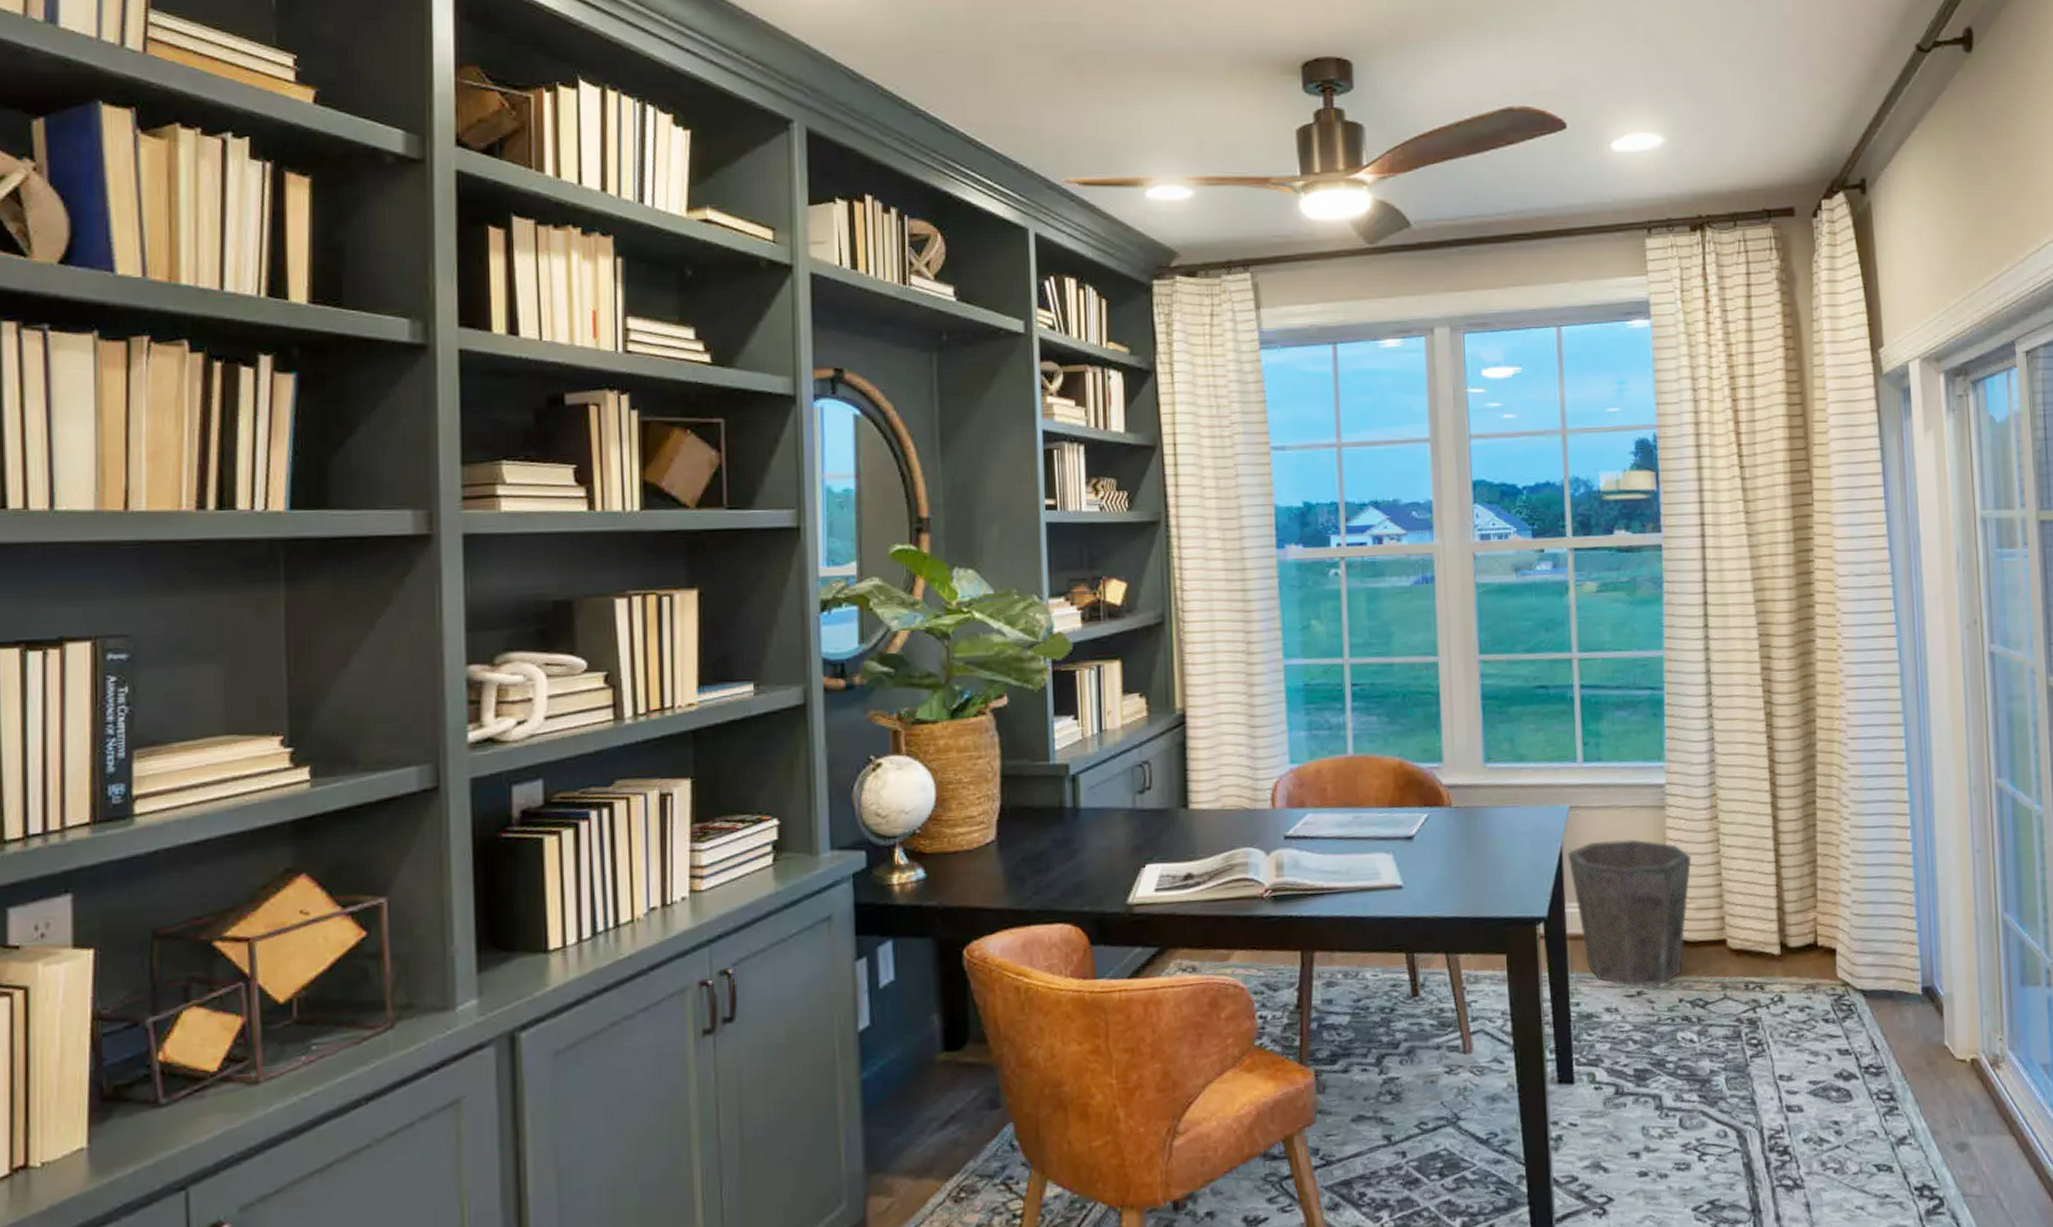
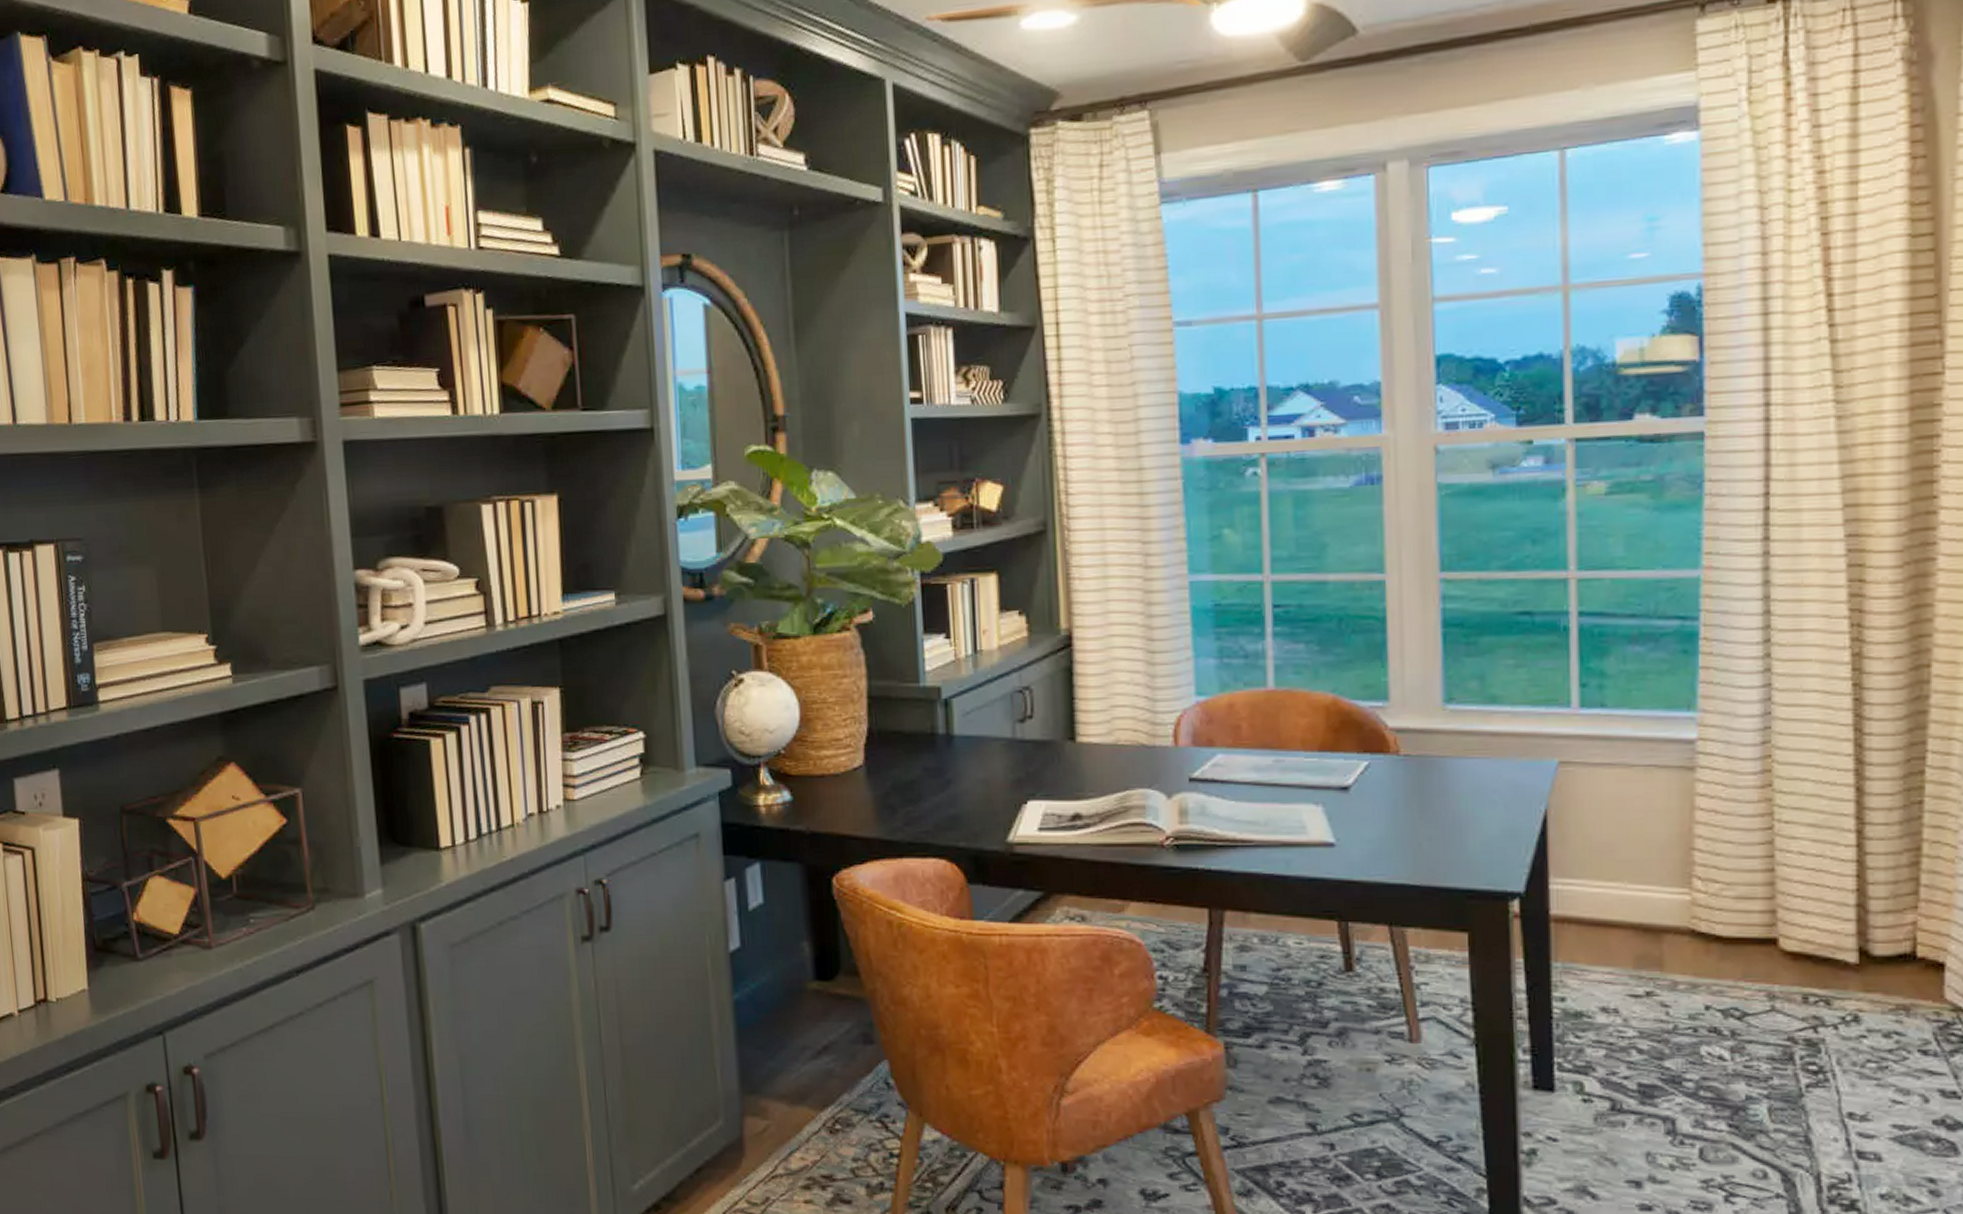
waste bin: present [1567,839,1692,987] -> none [1554,805,1731,986]

